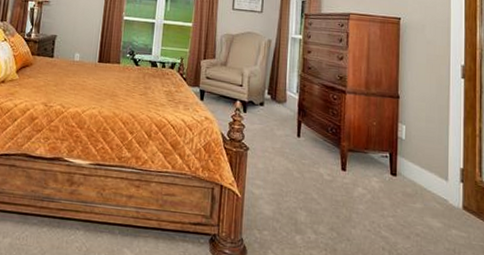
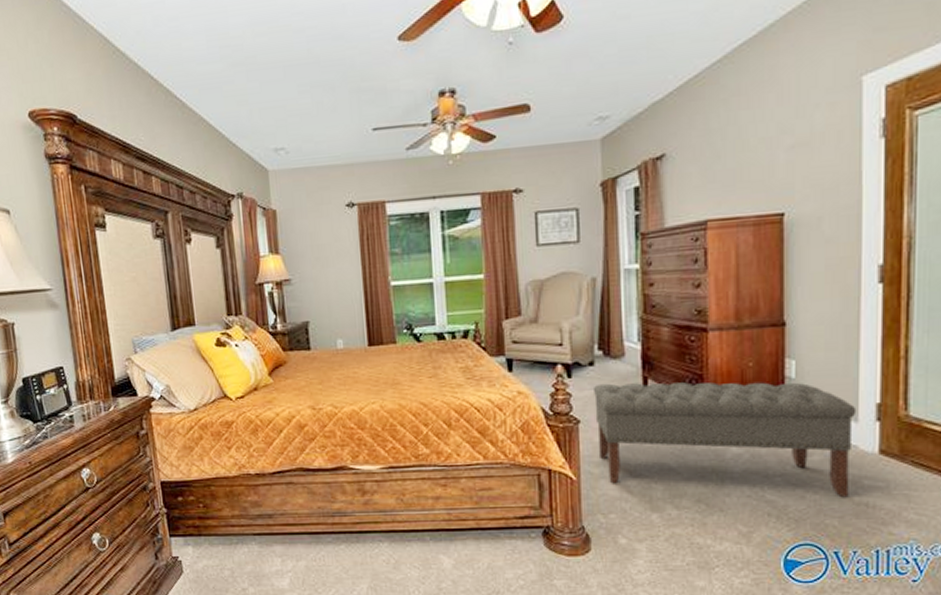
bench: none [260,121,447,241] -> present [592,382,857,496]

